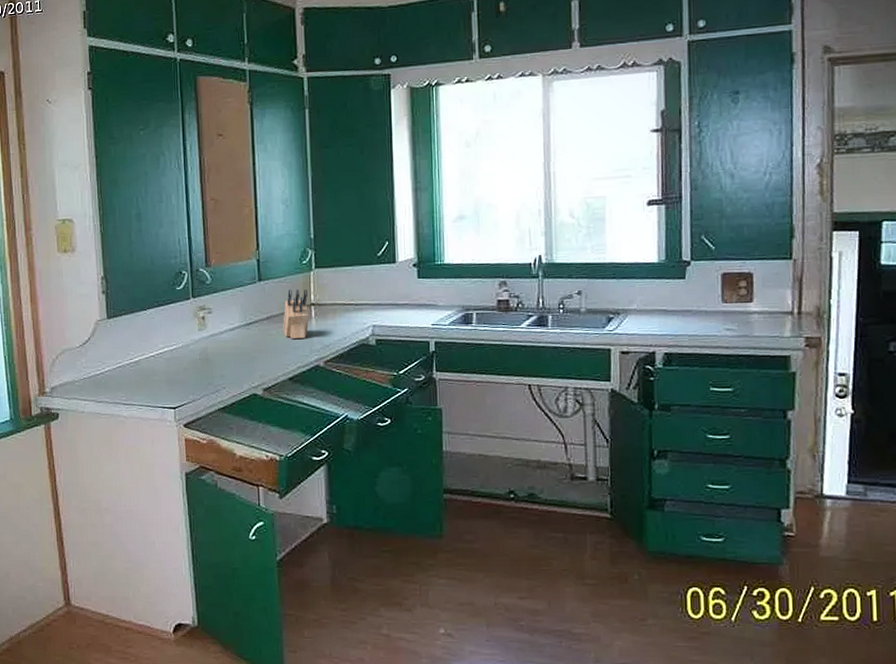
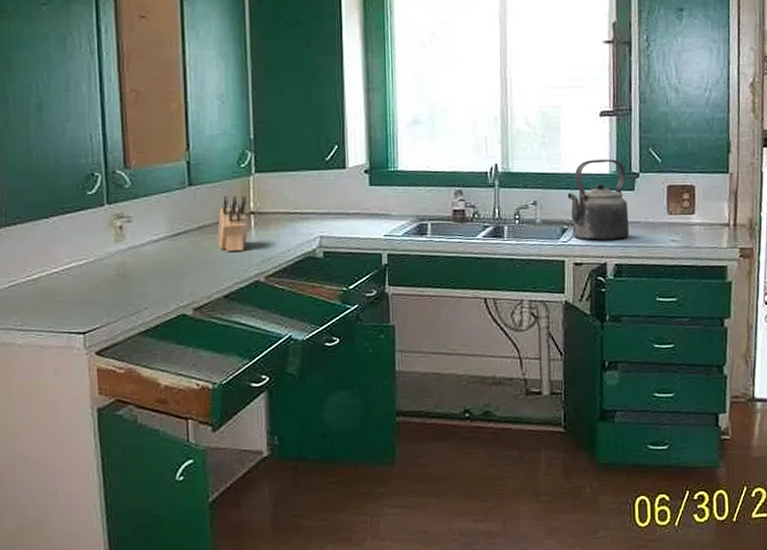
kettle: none [613,248,680,329] -> present [567,159,629,241]

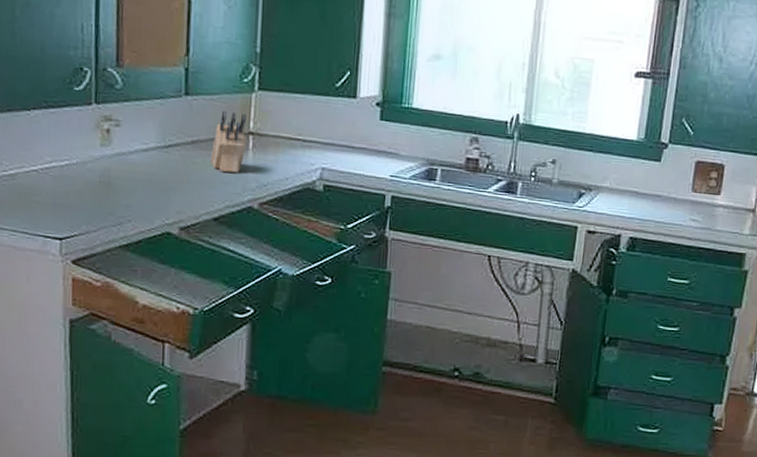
kettle: present [567,159,629,241] -> none [589,122,655,212]

